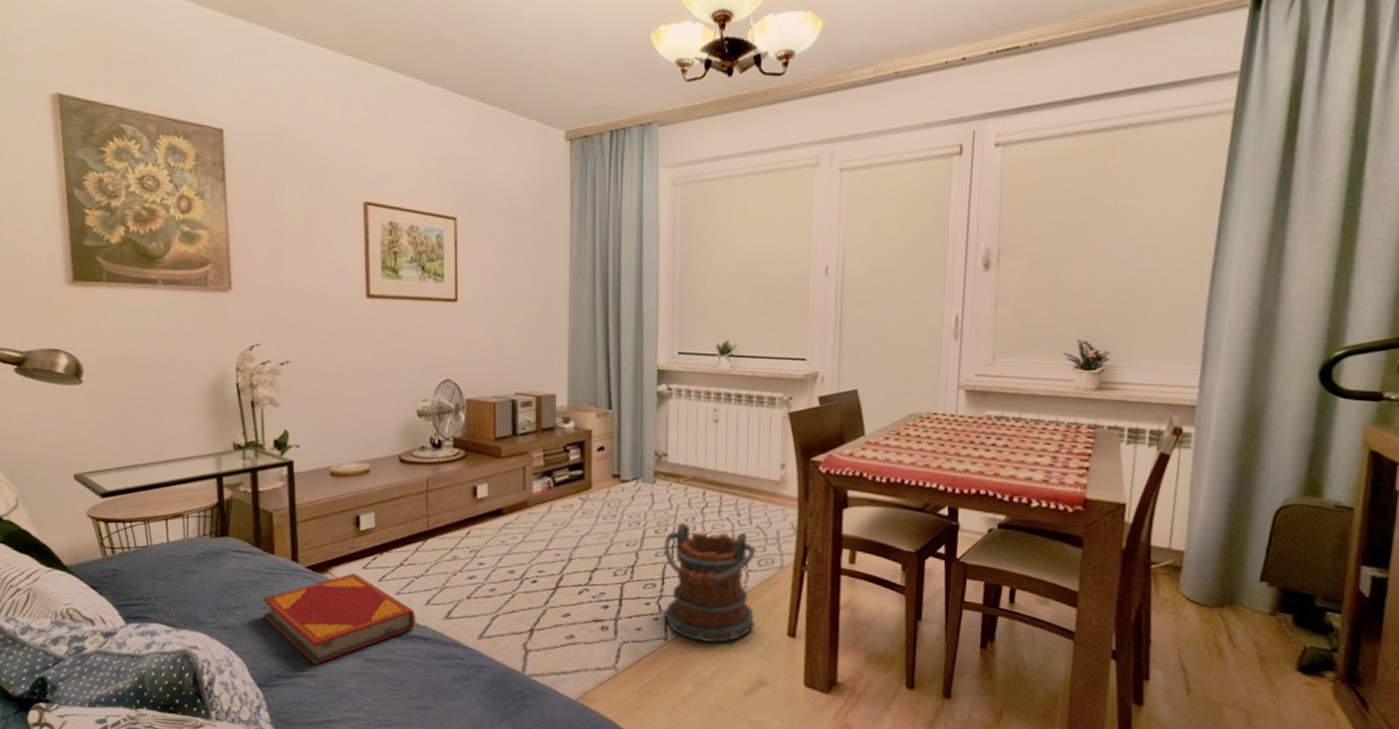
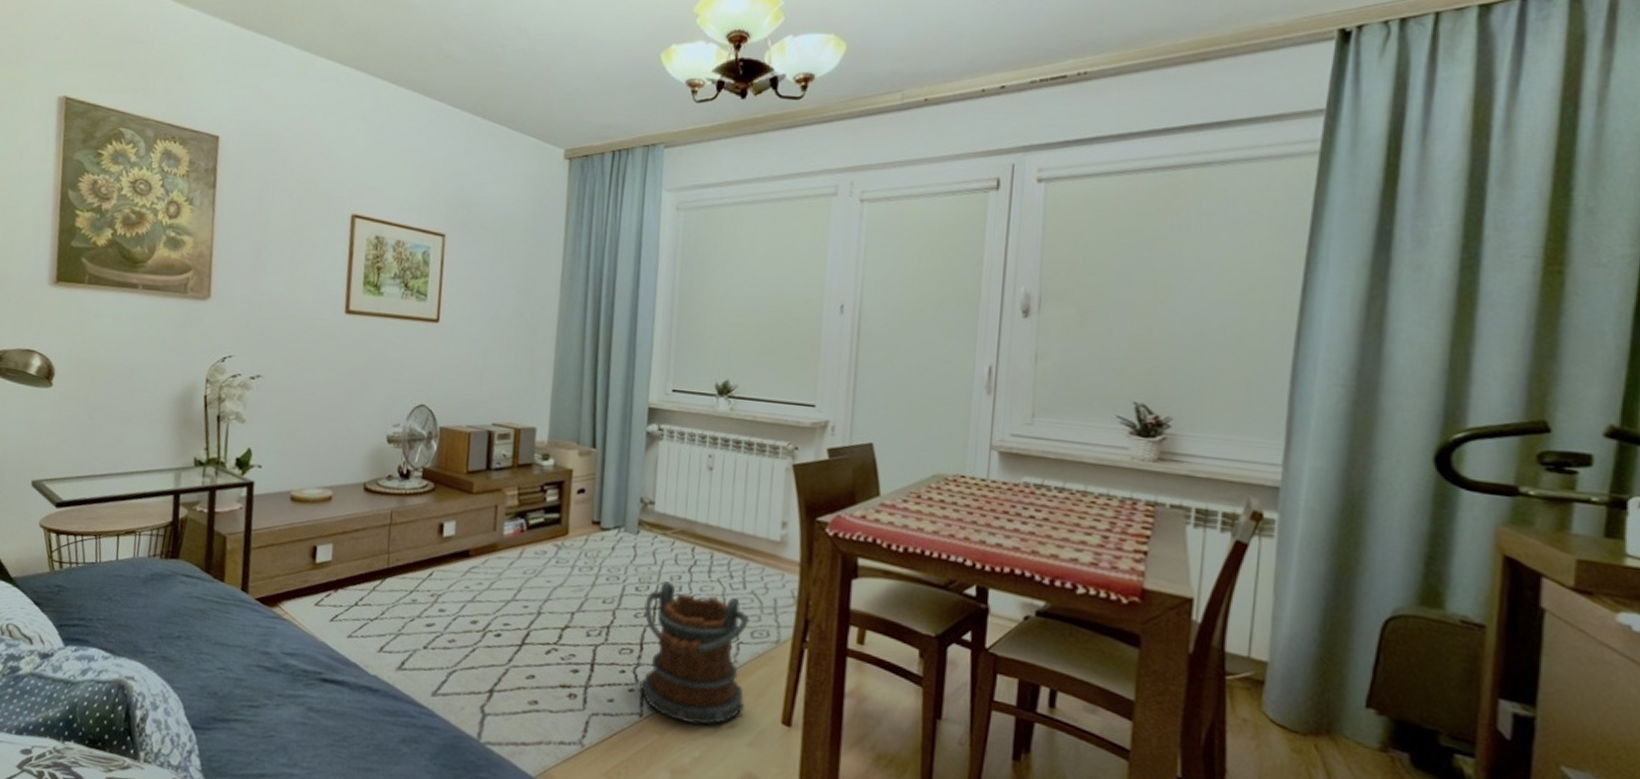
hardback book: present [262,573,416,665] -> none [205,609,367,710]

